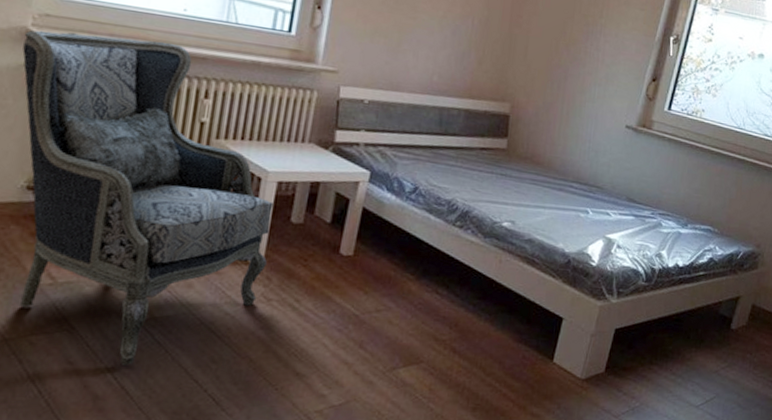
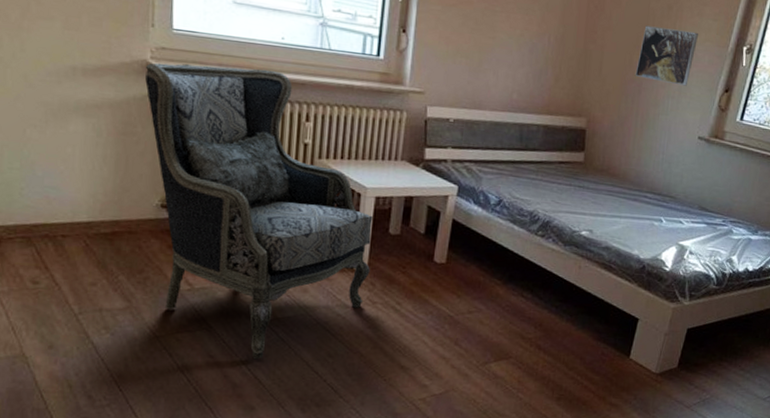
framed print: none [561,12,625,74] -> present [635,25,698,86]

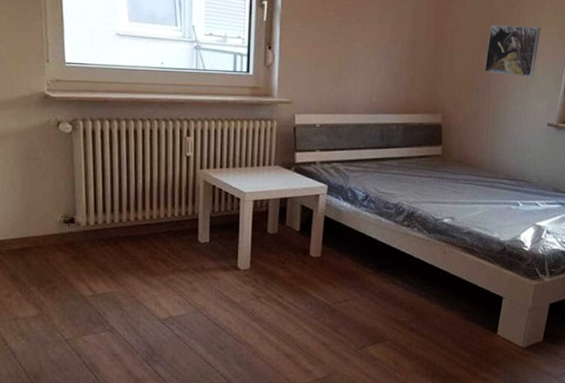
armchair: present [145,63,373,360] -> none [44,92,252,356]

